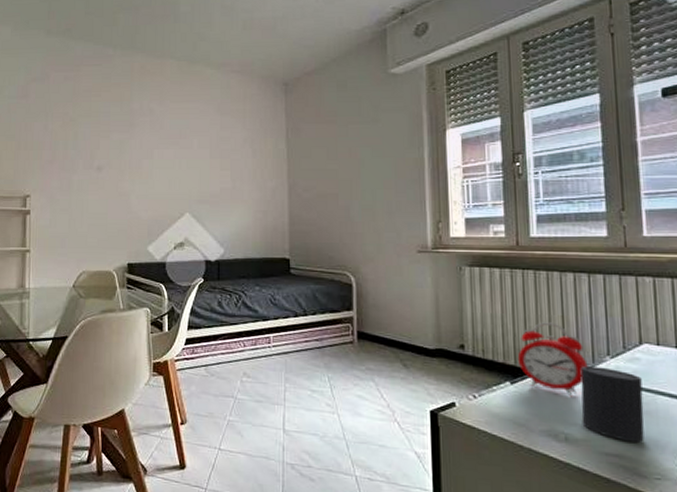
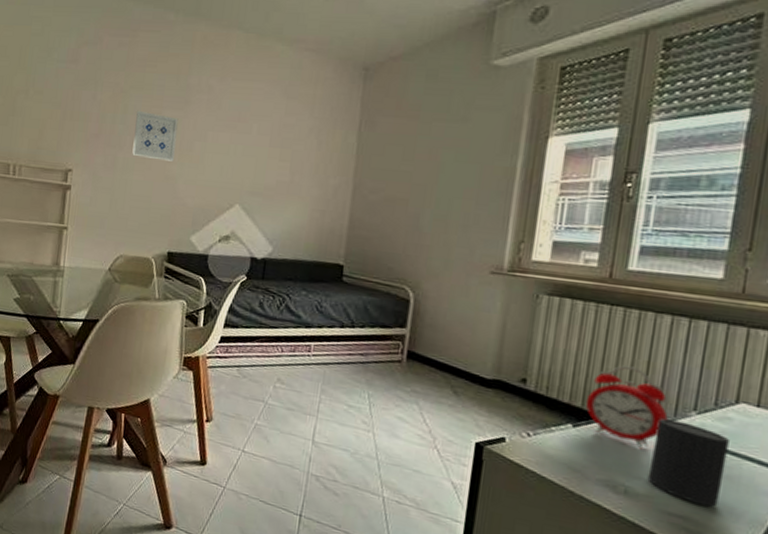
wall art: none [86,136,126,179] -> present [132,110,179,162]

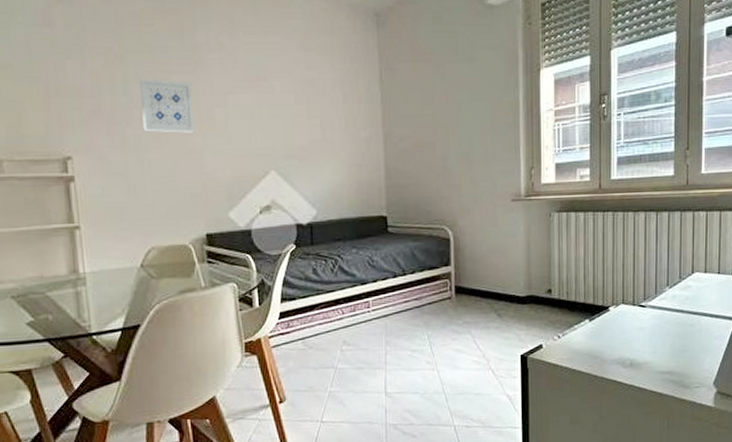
alarm clock: present [585,365,668,450] -> none [596,260,651,327]
cup: present [647,418,730,507] -> none [644,297,691,359]

